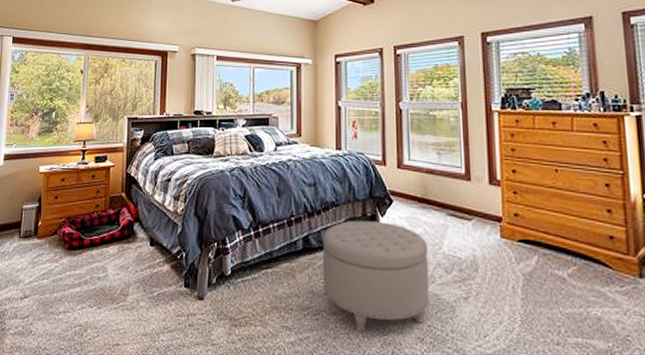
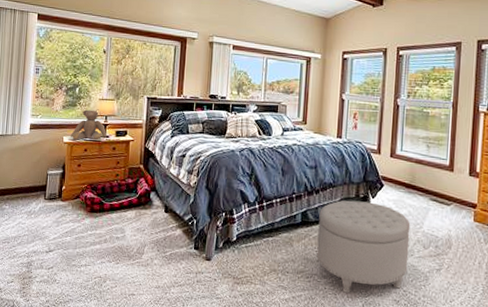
teddy bear: none [46,134,85,169] -> present [70,109,106,140]

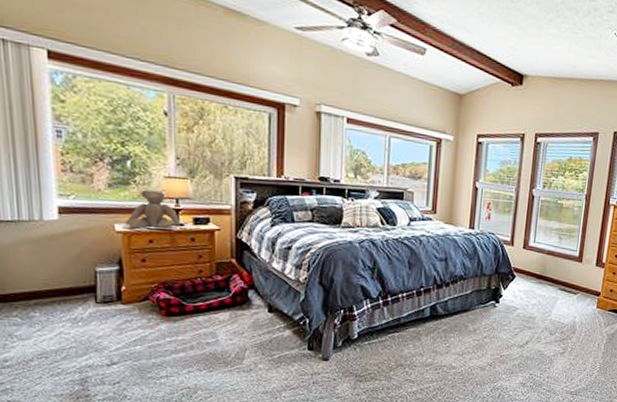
ottoman: present [316,200,411,293] -> none [446,292,540,381]

